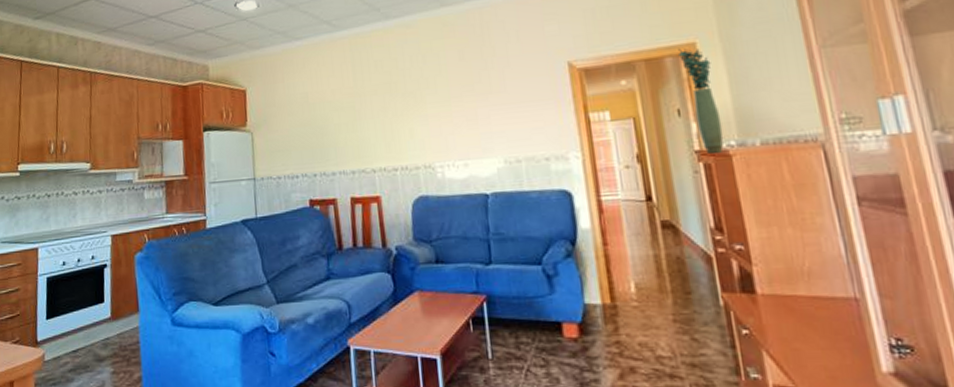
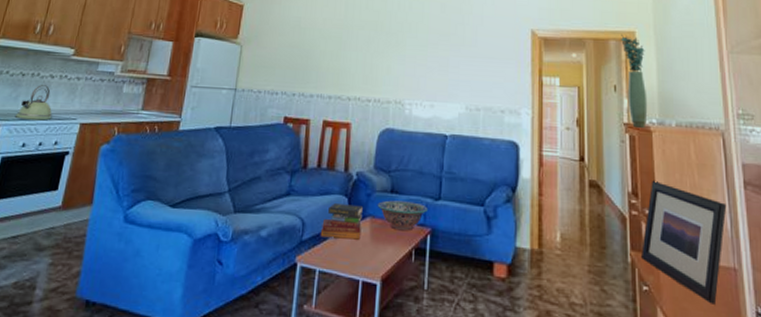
kettle: none [49,203,84,239] -> present [14,85,52,121]
books: none [368,280,412,317] -> present [320,203,363,240]
decorative bowl: none [423,269,481,302] -> present [377,200,429,231]
picture frame: none [735,211,838,341] -> present [641,181,727,305]

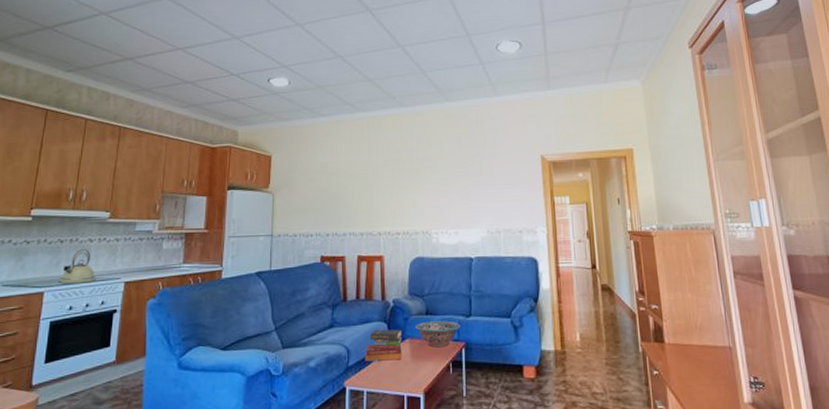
vase: present [621,34,648,129] -> none [621,152,649,235]
picture frame: present [641,181,727,305] -> none [650,279,720,380]

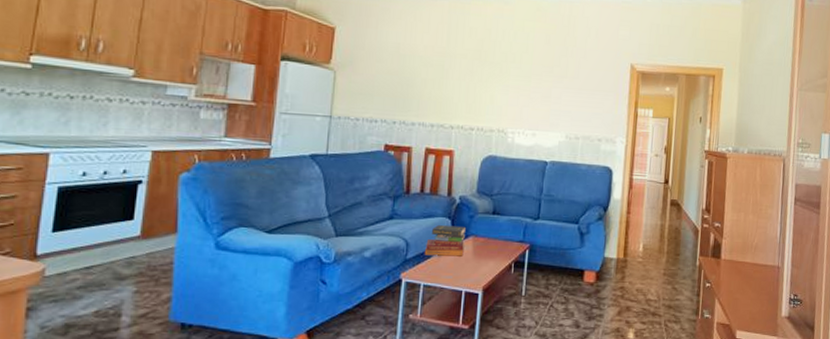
kettle: present [58,249,96,284] -> none [67,109,116,148]
decorative bowl: present [414,320,462,348] -> none [479,221,528,248]

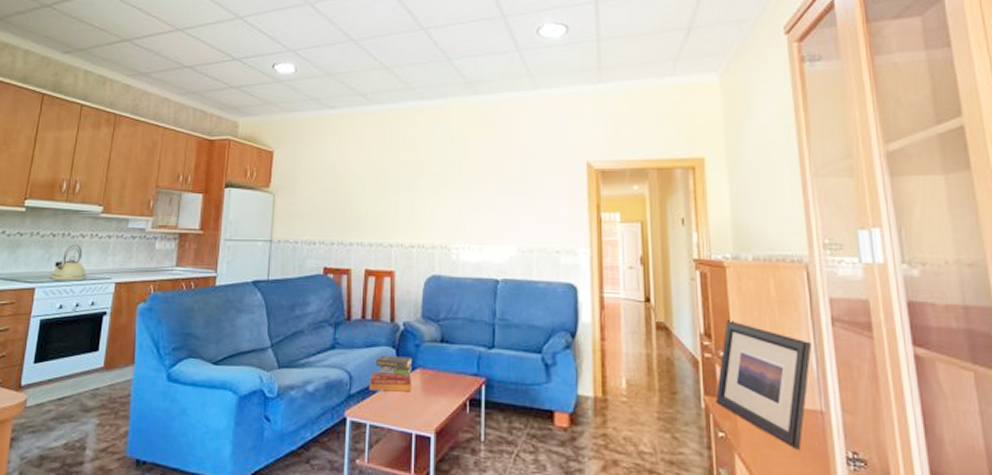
kettle: none [67,109,116,148] -> present [49,245,87,281]
picture frame: none [708,199,779,294] -> present [716,321,812,450]

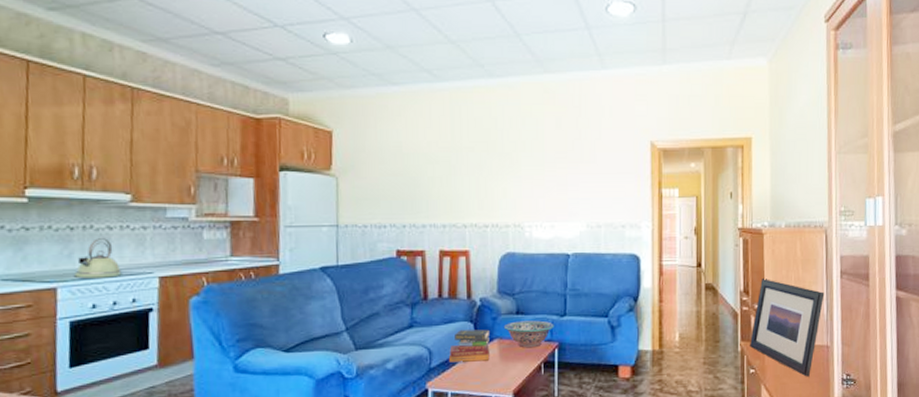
decorative bowl: none [427,350,483,382] -> present [503,320,555,348]

